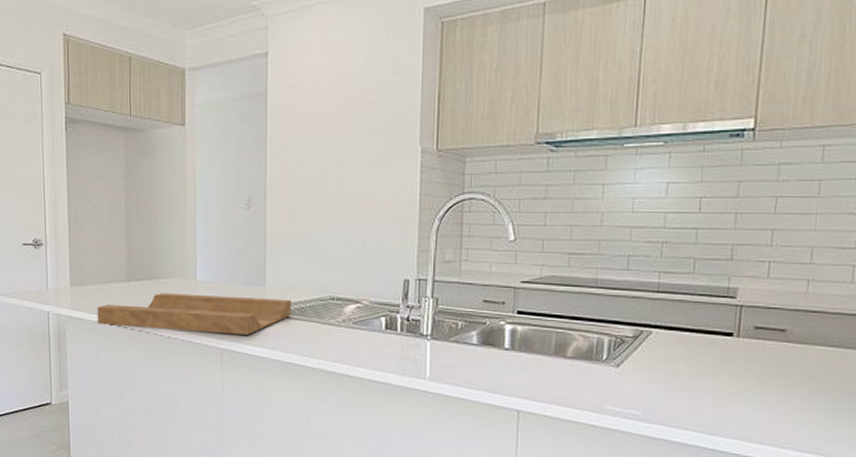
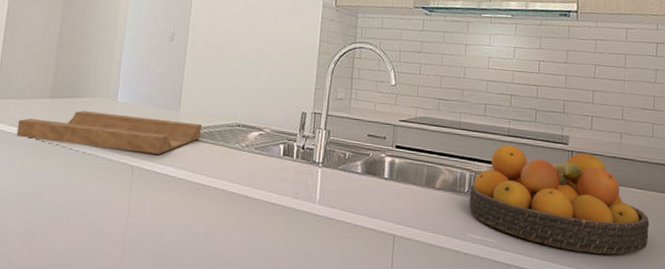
fruit bowl: none [608,303,841,424] -> present [469,145,650,255]

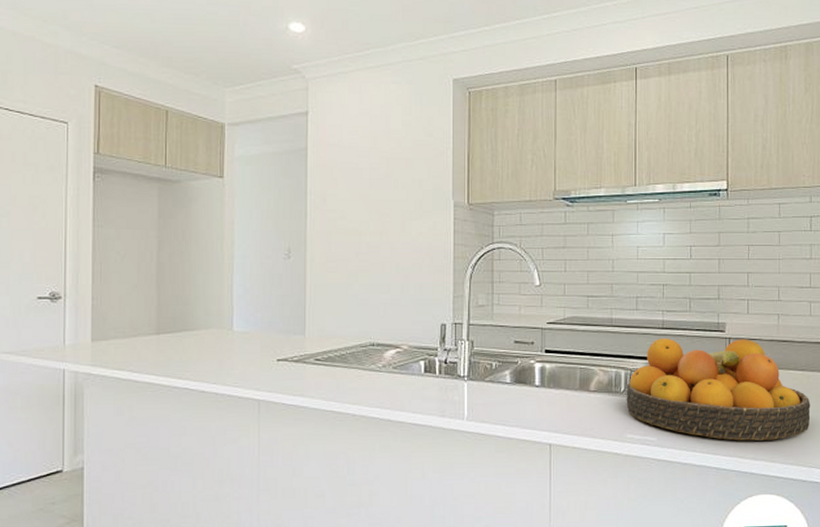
cutting board: present [16,111,201,154] -> none [121,345,331,385]

